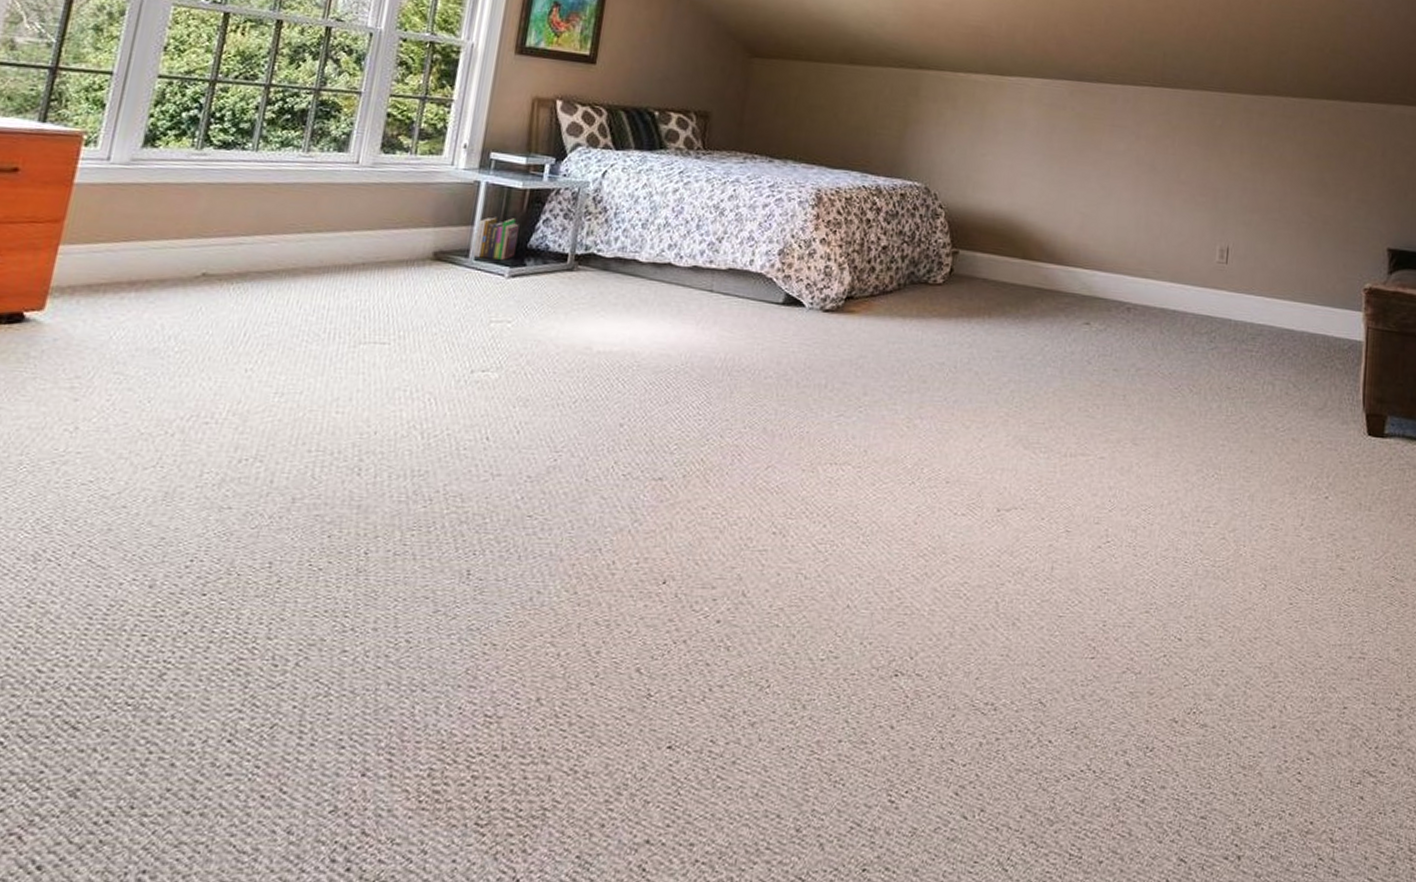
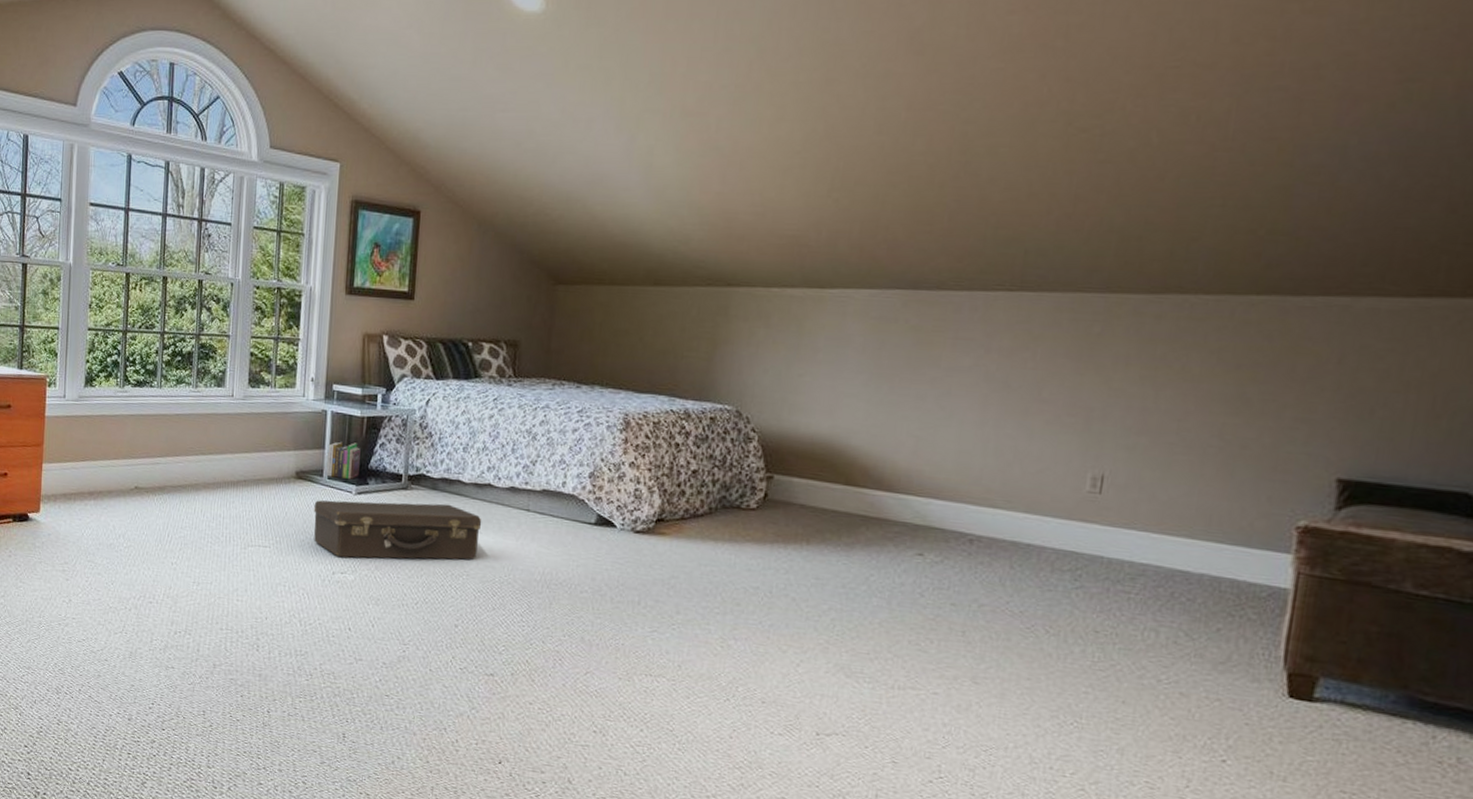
suitcase: none [450,285,659,352] -> present [313,500,482,560]

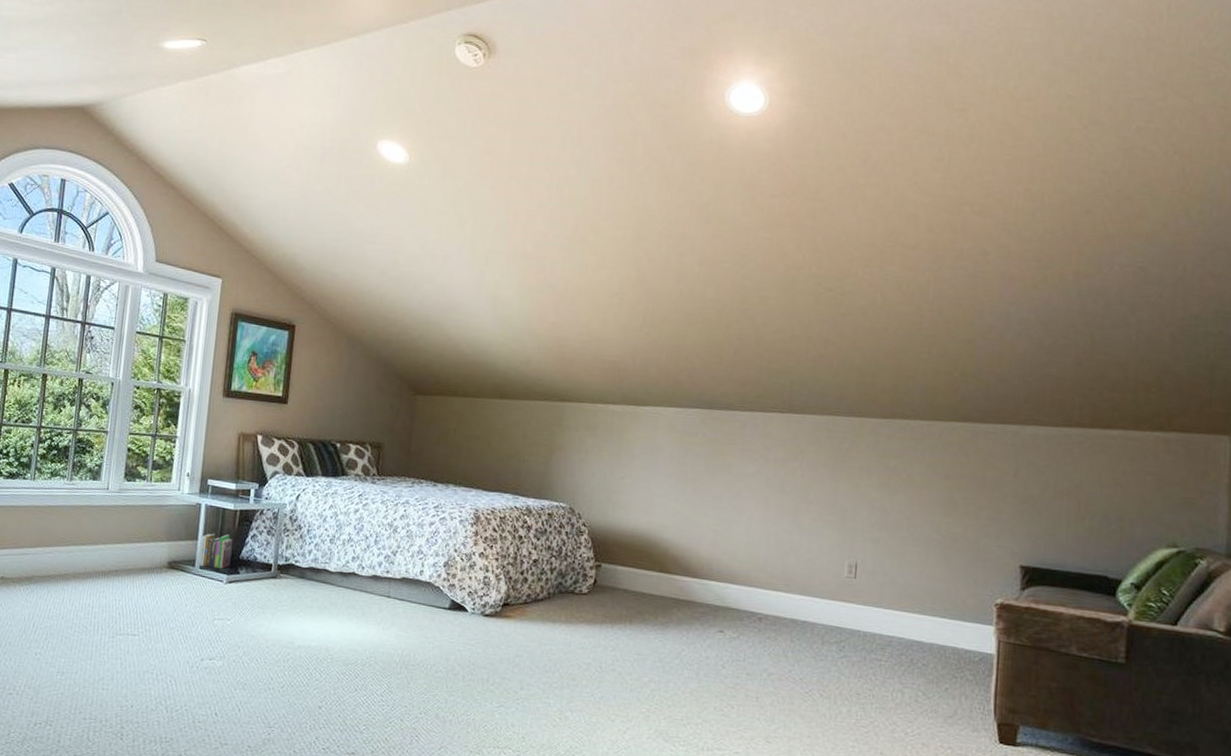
suitcase: present [313,500,482,560] -> none [184,589,346,644]

